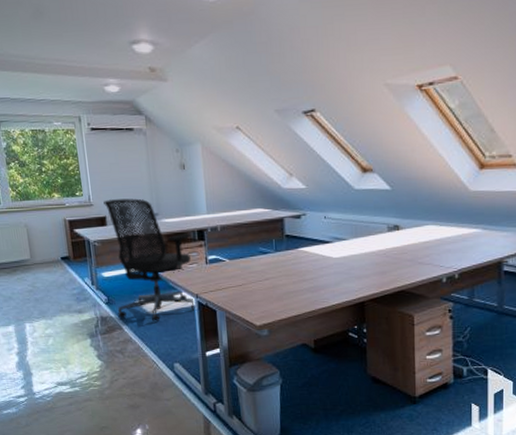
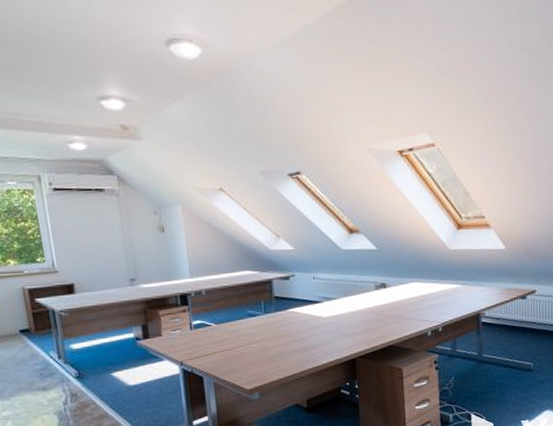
office chair: present [103,198,197,321] -> none [70,263,181,394]

